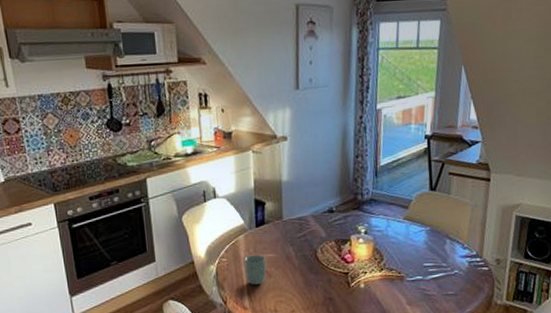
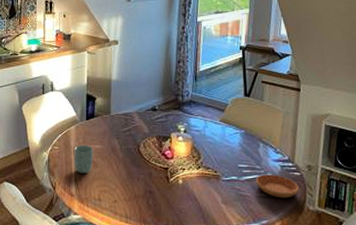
saucer: none [442,271,487,295] -> present [256,174,299,198]

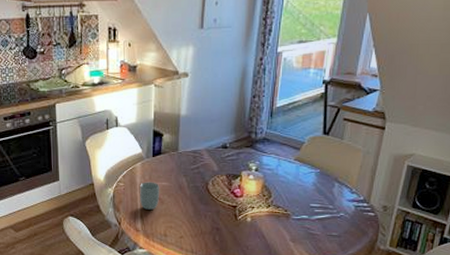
saucer: present [256,174,299,198] -> none [328,214,372,238]

